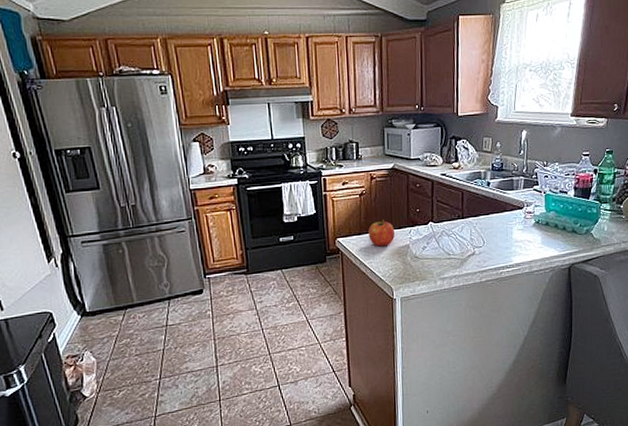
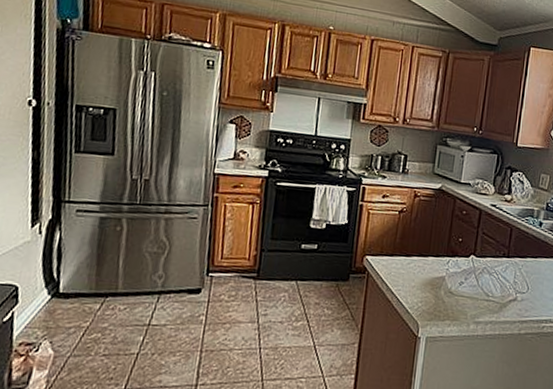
fruit: present [368,219,396,247] -> none [401,243,432,274]

